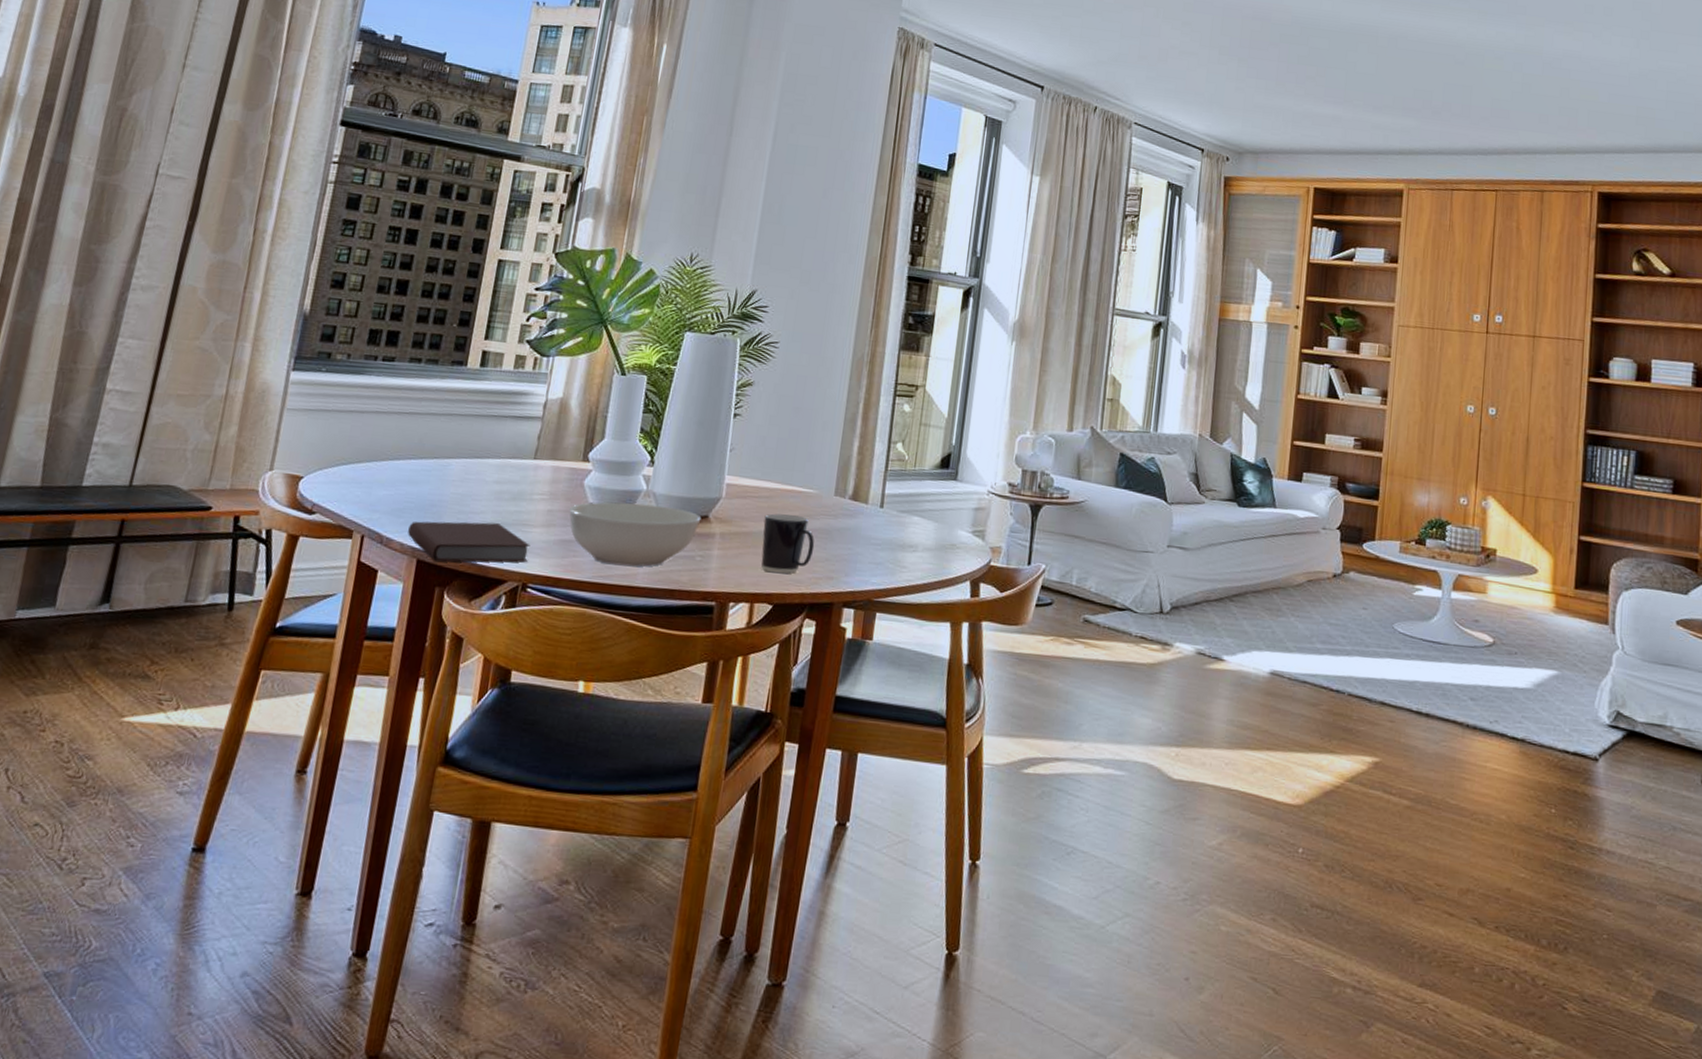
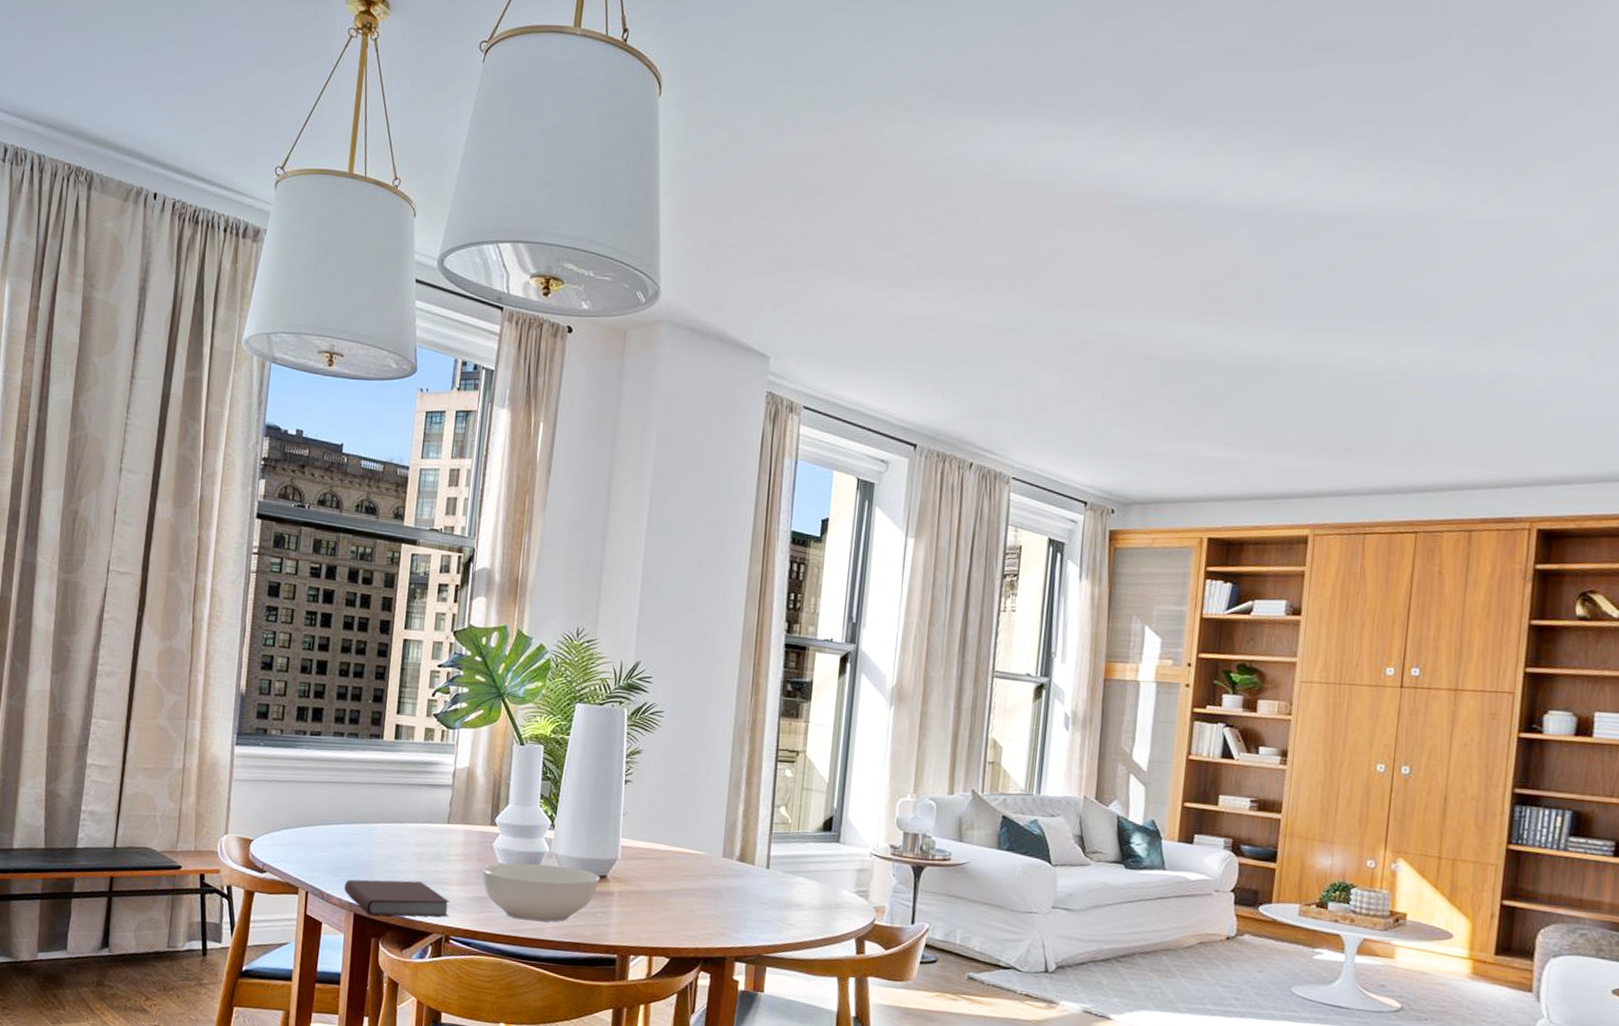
mug: present [761,513,815,574] -> none [657,874,706,930]

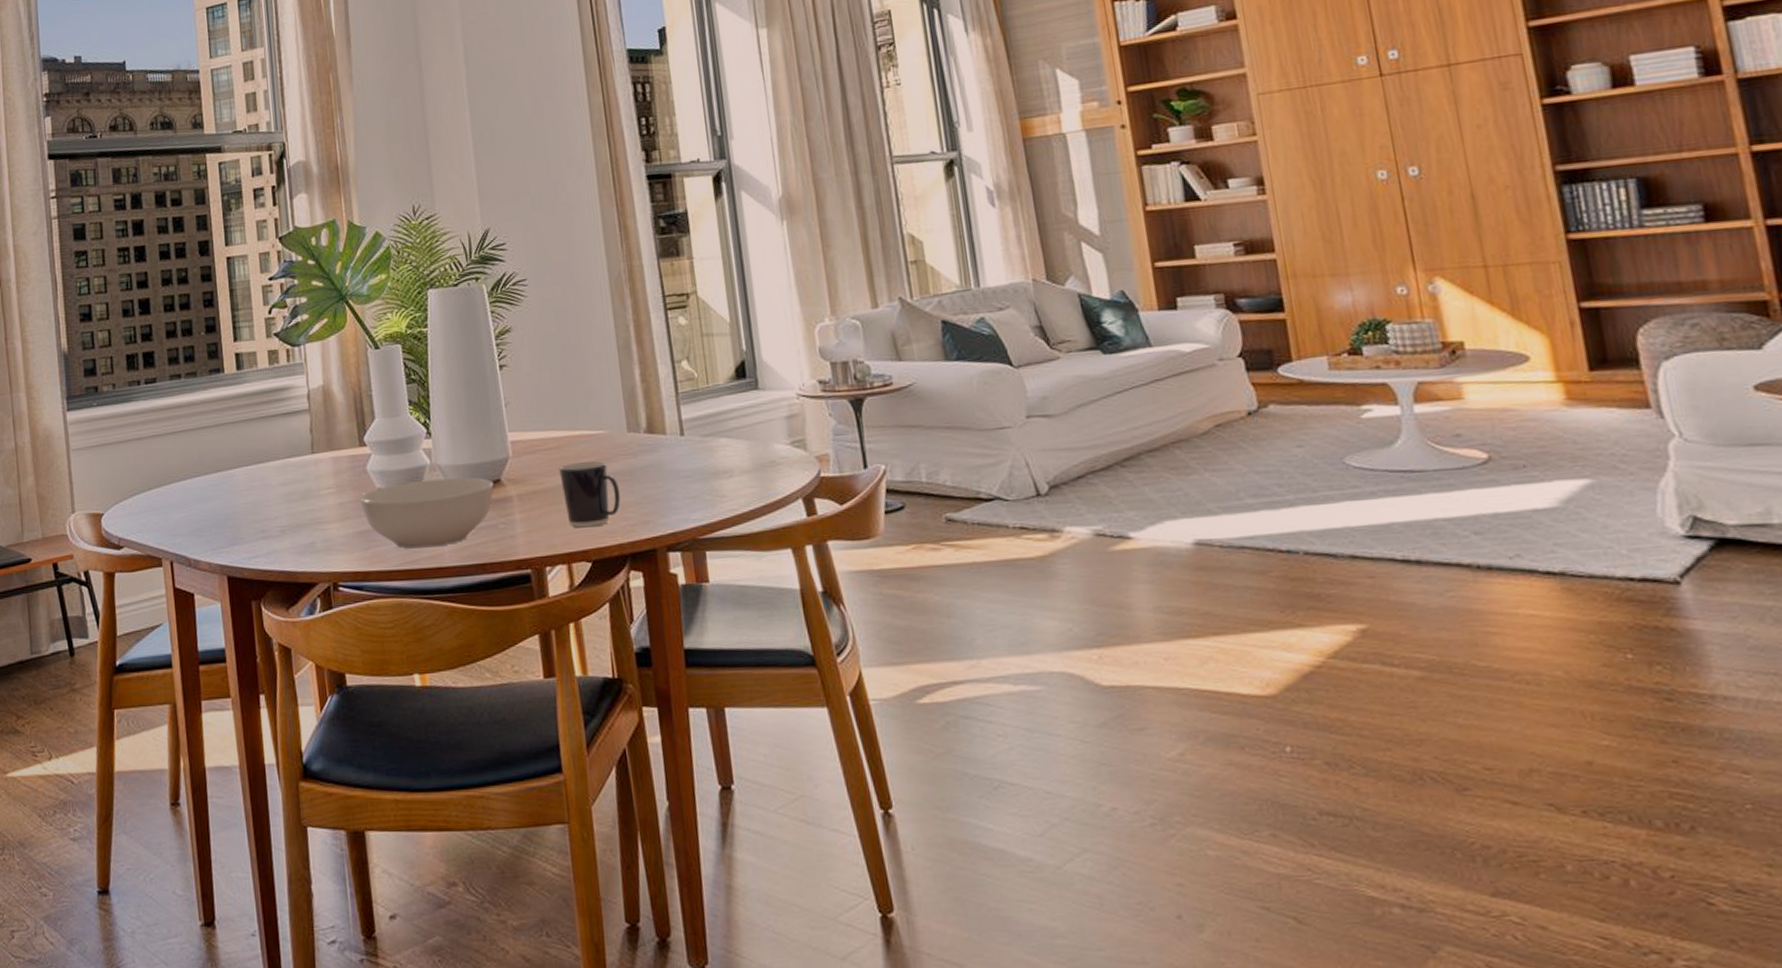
book: present [344,879,450,917] -> none [211,526,332,576]
mug: none [657,874,706,930] -> present [559,461,621,528]

